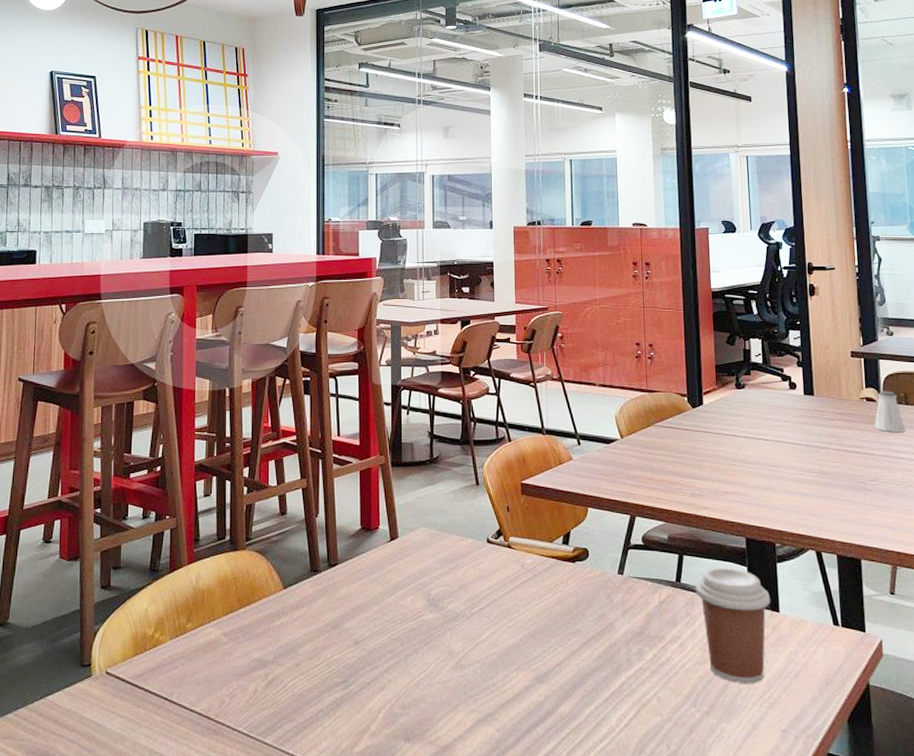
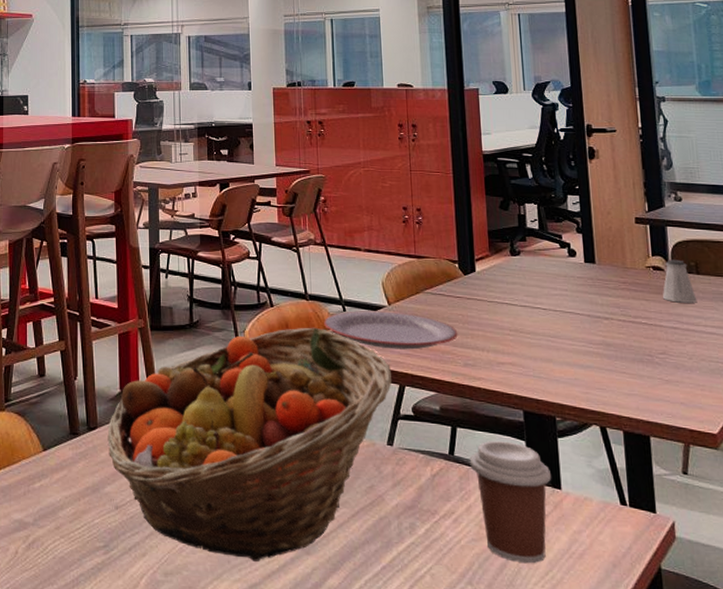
fruit basket: none [348,461,623,691] -> present [107,327,392,561]
plate: none [559,444,686,481] -> present [324,311,458,350]

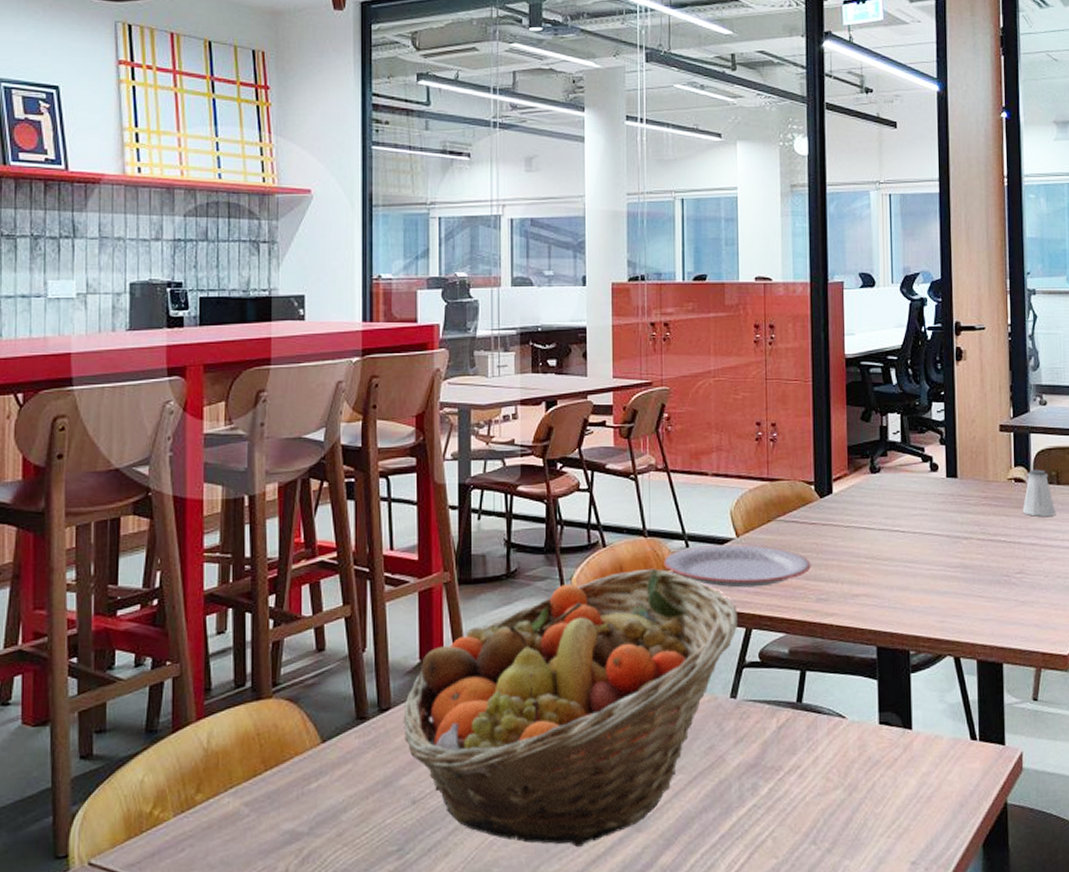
coffee cup: present [469,440,552,564] -> none [818,681,903,814]

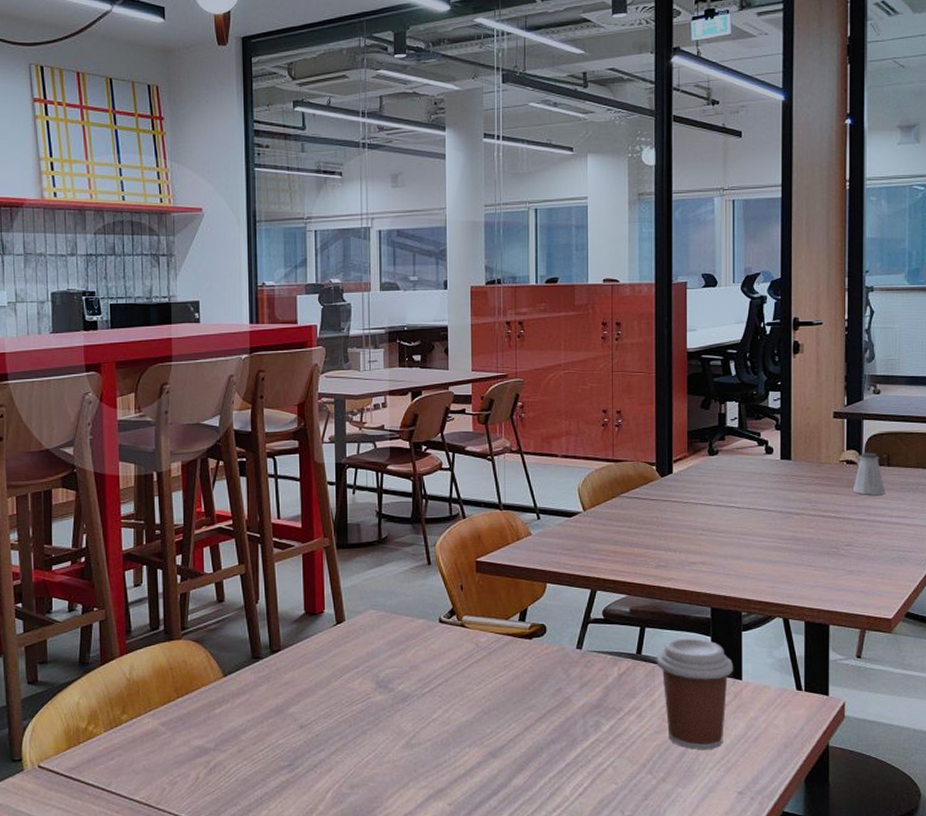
fruit basket: present [403,568,737,847] -> none [291,537,583,768]
plate: present [664,544,811,588] -> none [517,517,652,555]
coffee cup: none [818,681,903,814] -> present [656,637,734,751]

